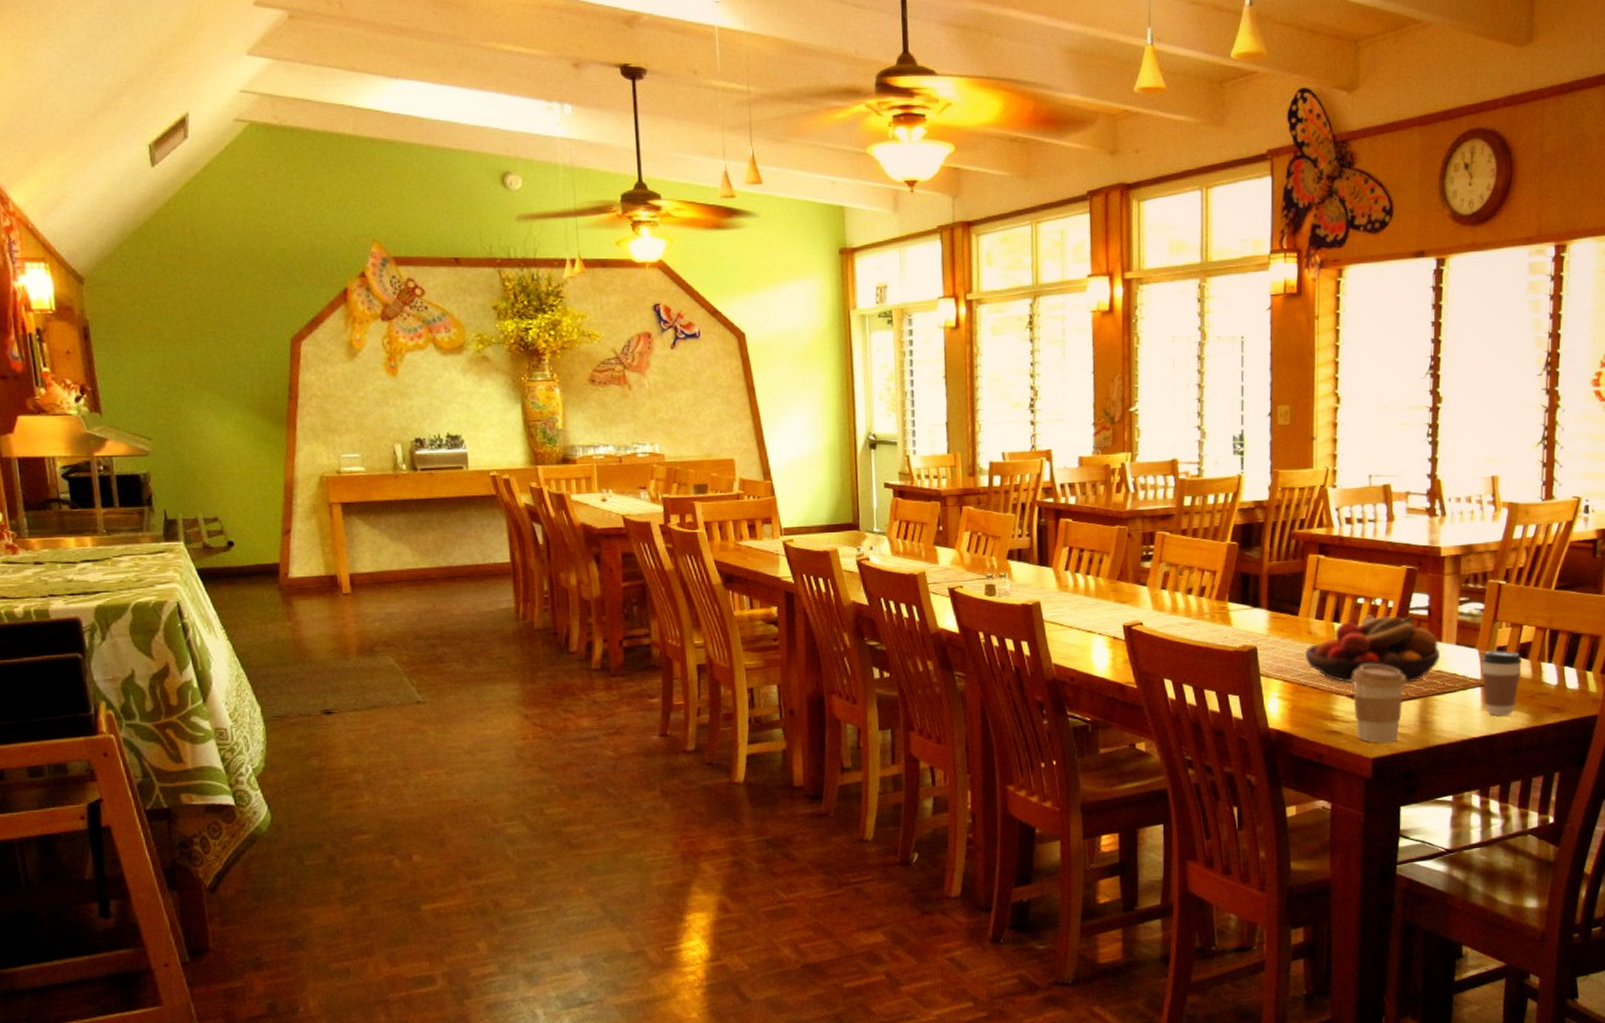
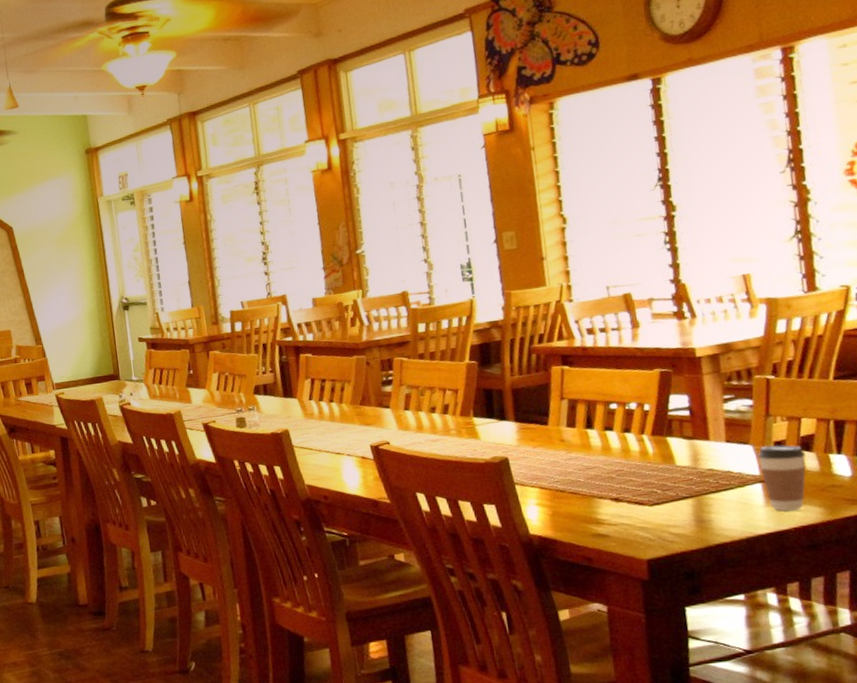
fruit bowl: present [1304,615,1439,683] -> none [559,418,709,487]
coffee cup: present [1352,664,1407,743] -> none [613,466,675,544]

